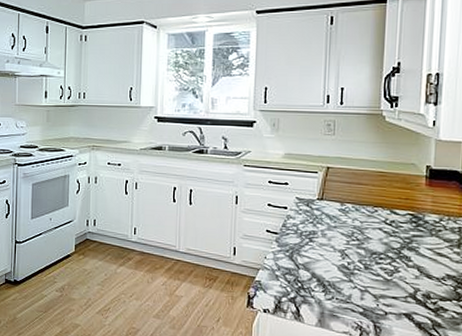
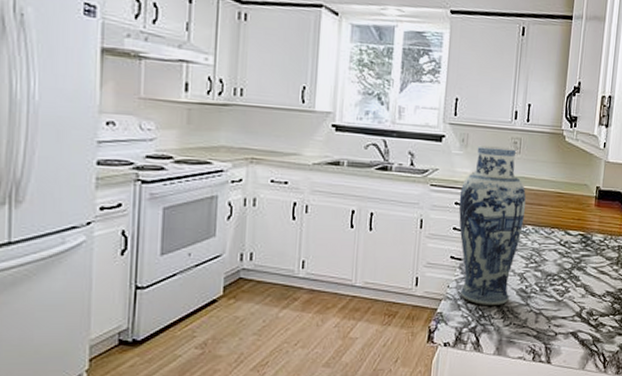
vase: none [272,129,344,279] -> present [459,145,526,305]

